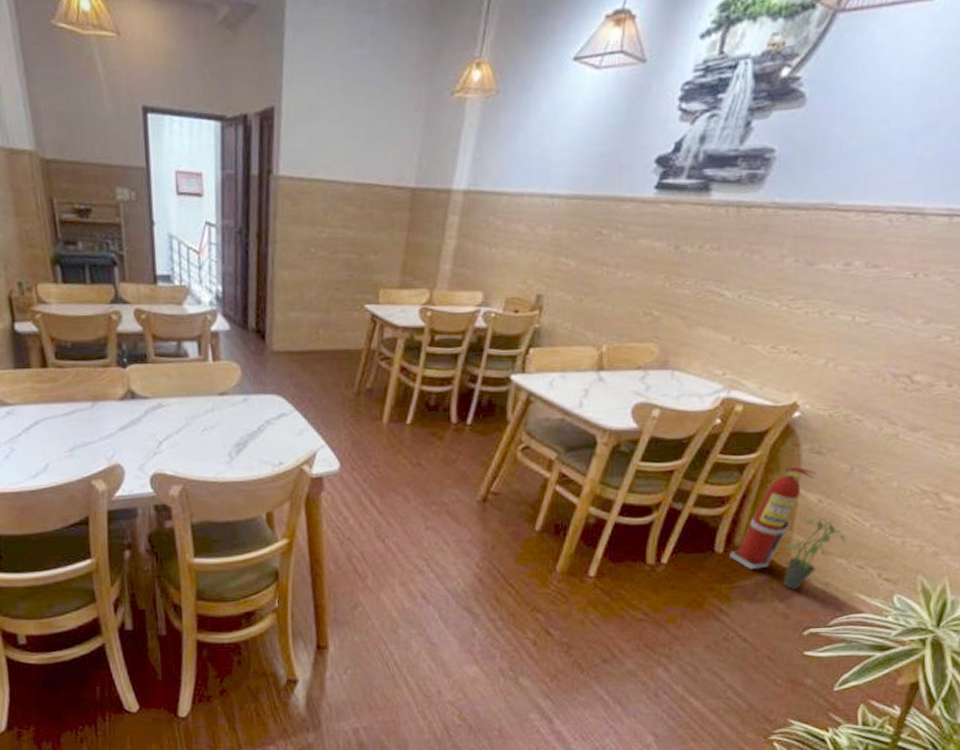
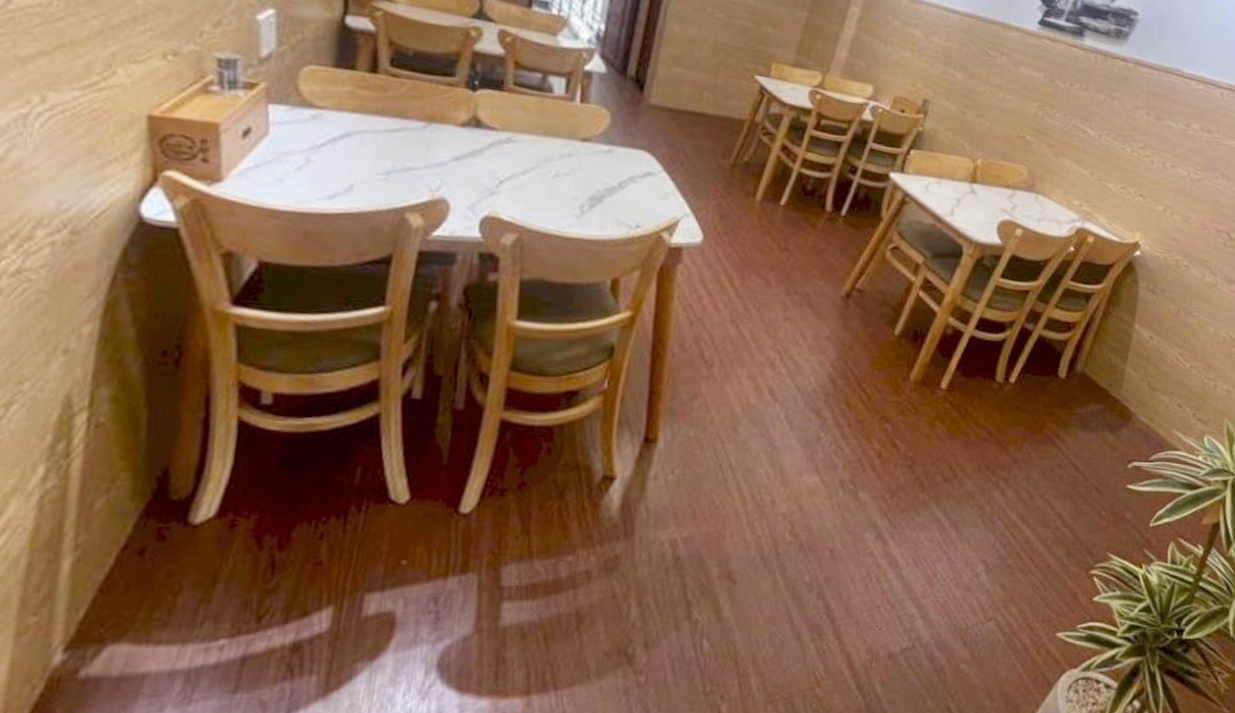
fire extinguisher: present [730,466,816,570] -> none [1070,301,1149,399]
potted plant: present [783,516,846,590] -> none [1114,352,1169,422]

